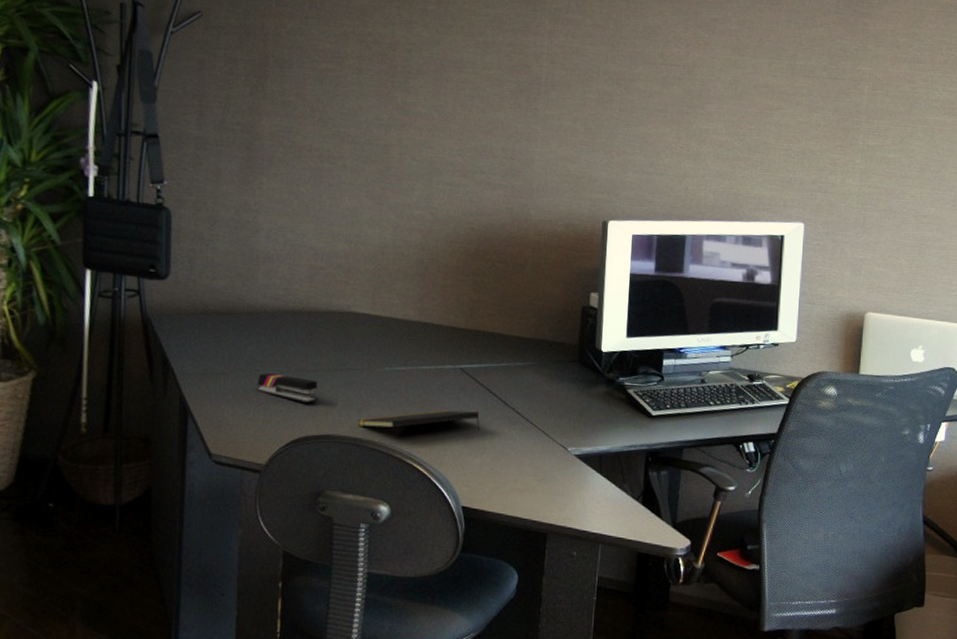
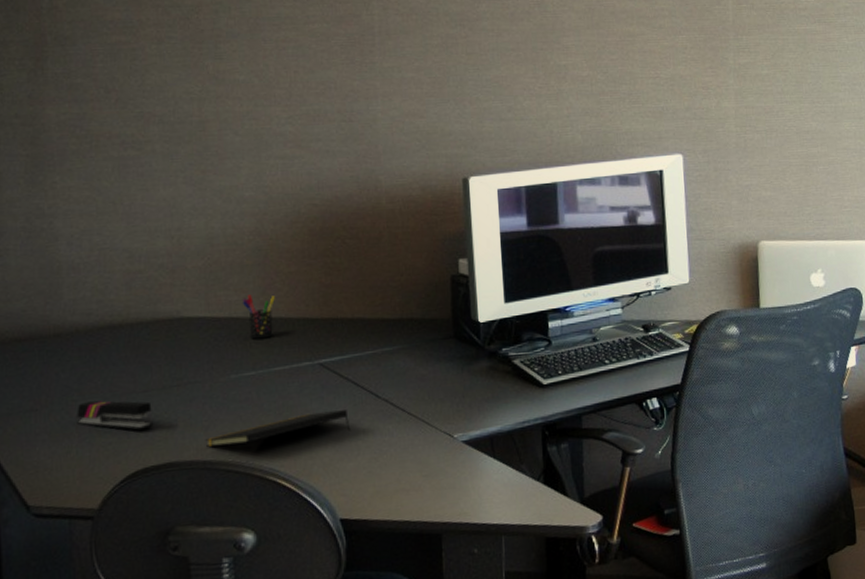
pen holder: none [401,300,430,340] -> present [241,294,275,339]

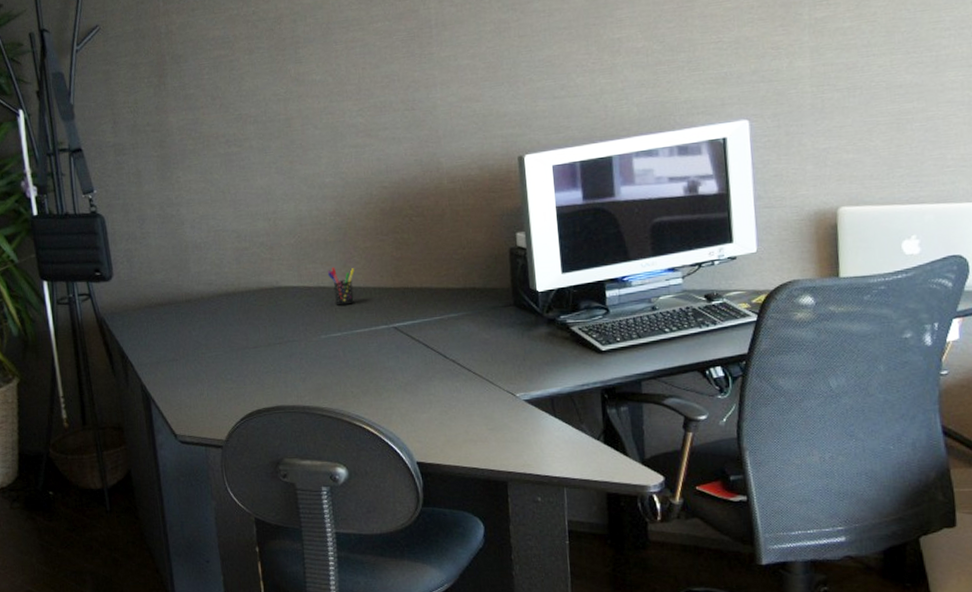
stapler: present [77,401,154,431] -> none [205,354,263,379]
notepad: present [205,410,351,447] -> none [303,368,423,395]

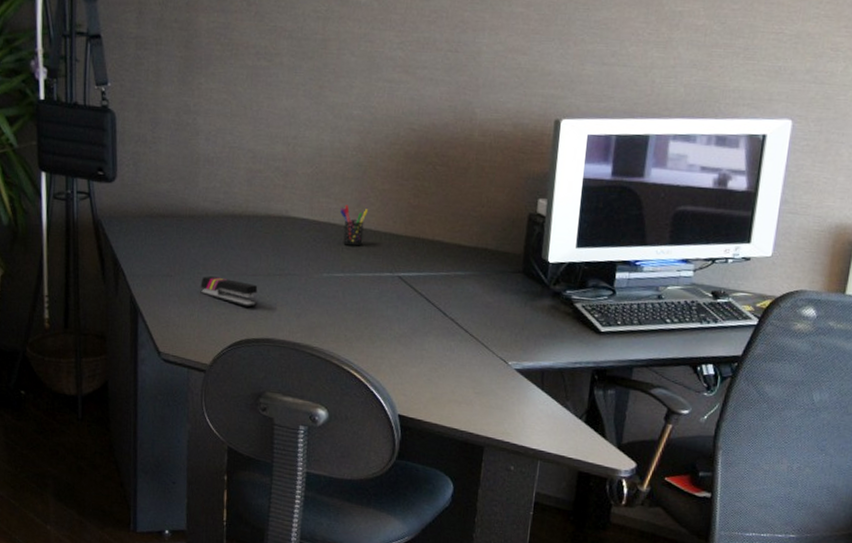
stapler: none [205,354,263,379] -> present [200,276,258,308]

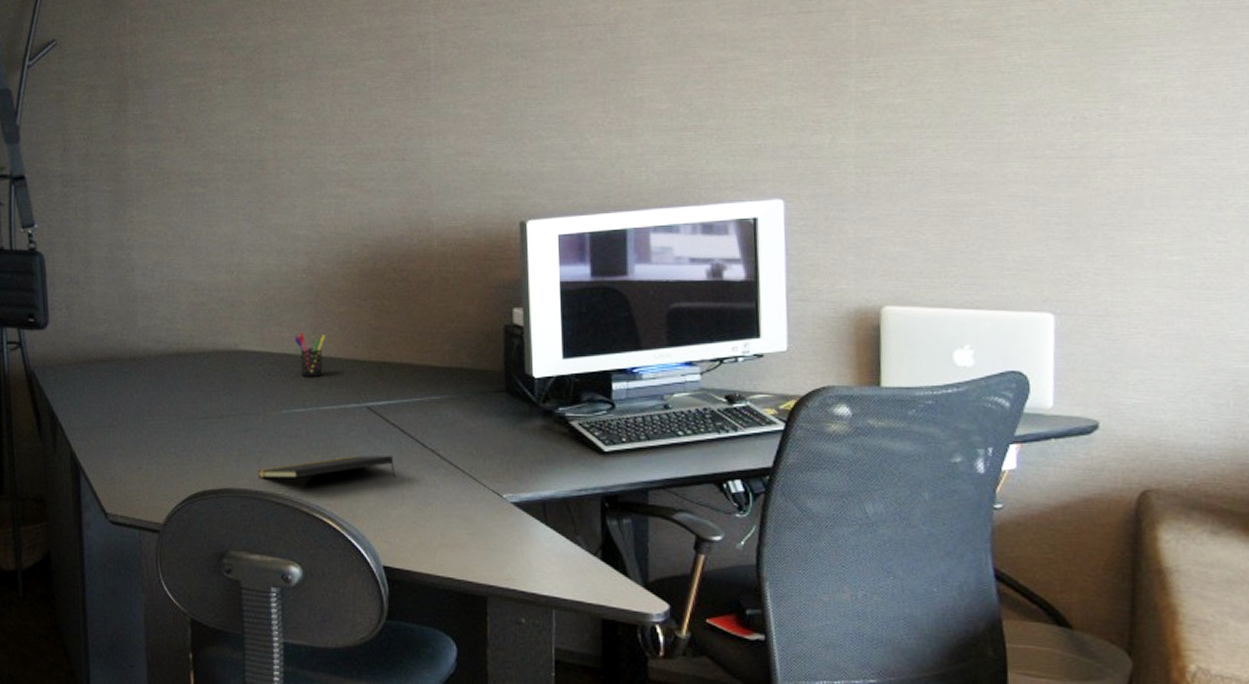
stapler: present [200,276,258,308] -> none [147,423,212,455]
notepad: none [296,318,418,341] -> present [257,456,396,478]

